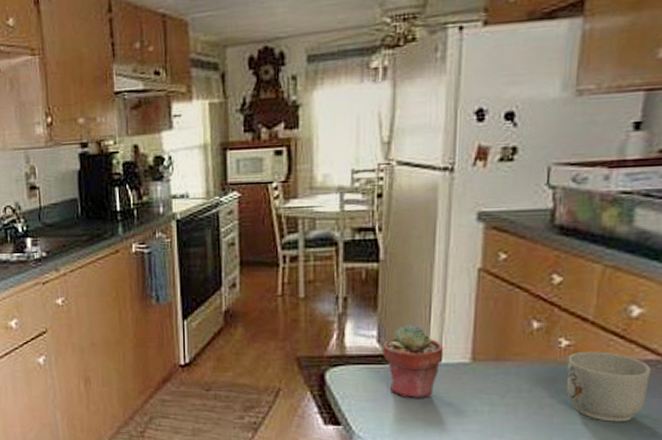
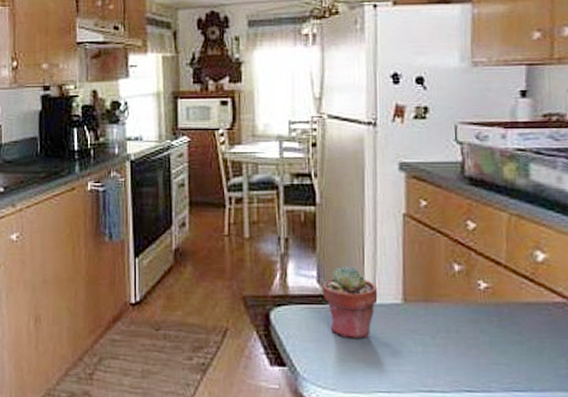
mug: present [565,351,651,422] -> none [486,293,559,363]

